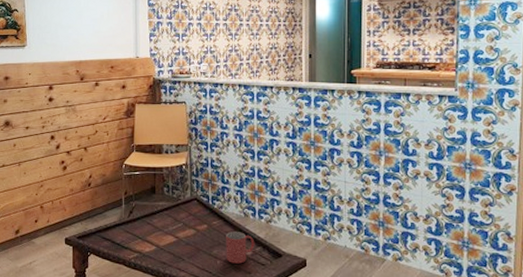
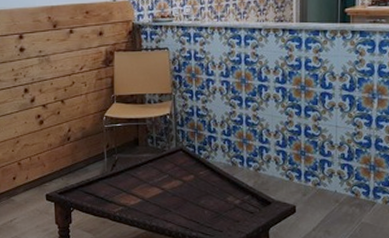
mug: present [226,231,255,264] -> none [213,181,244,213]

